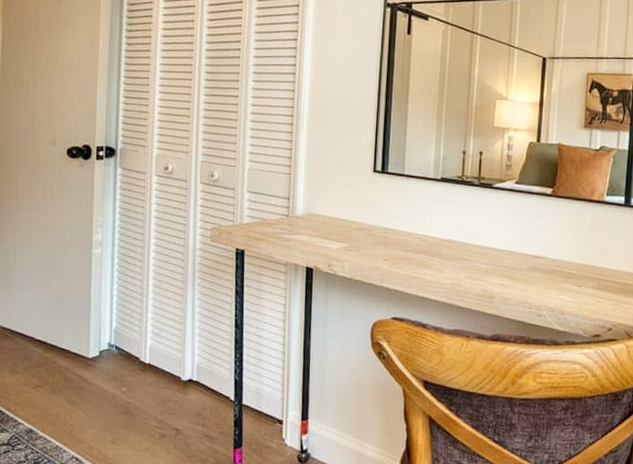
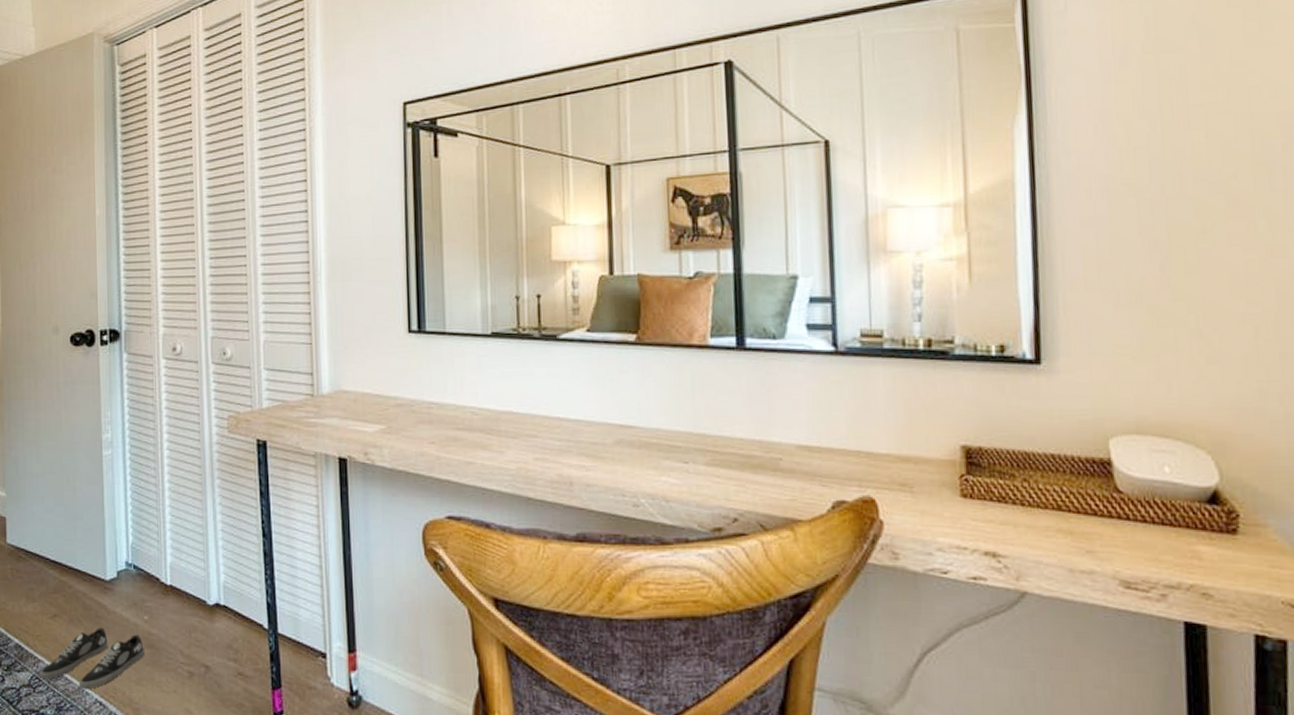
shoe: none [18,397,121,448] -> present [39,627,144,690]

